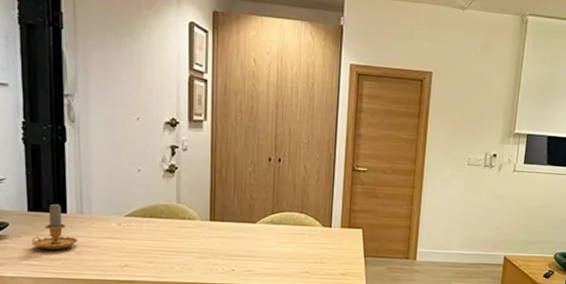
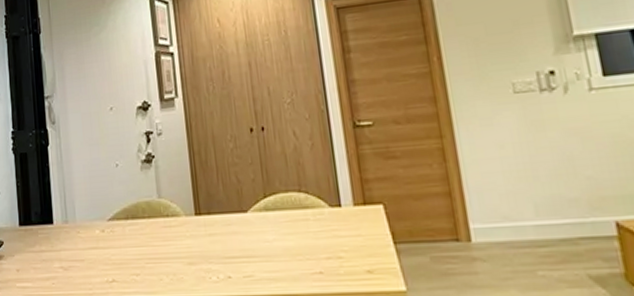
candle: present [32,203,79,250] -> none [23,214,66,268]

